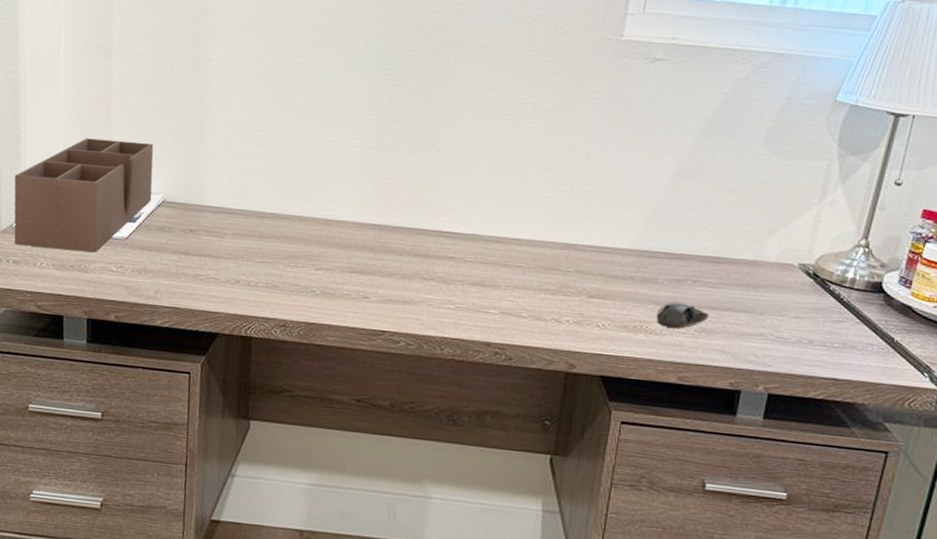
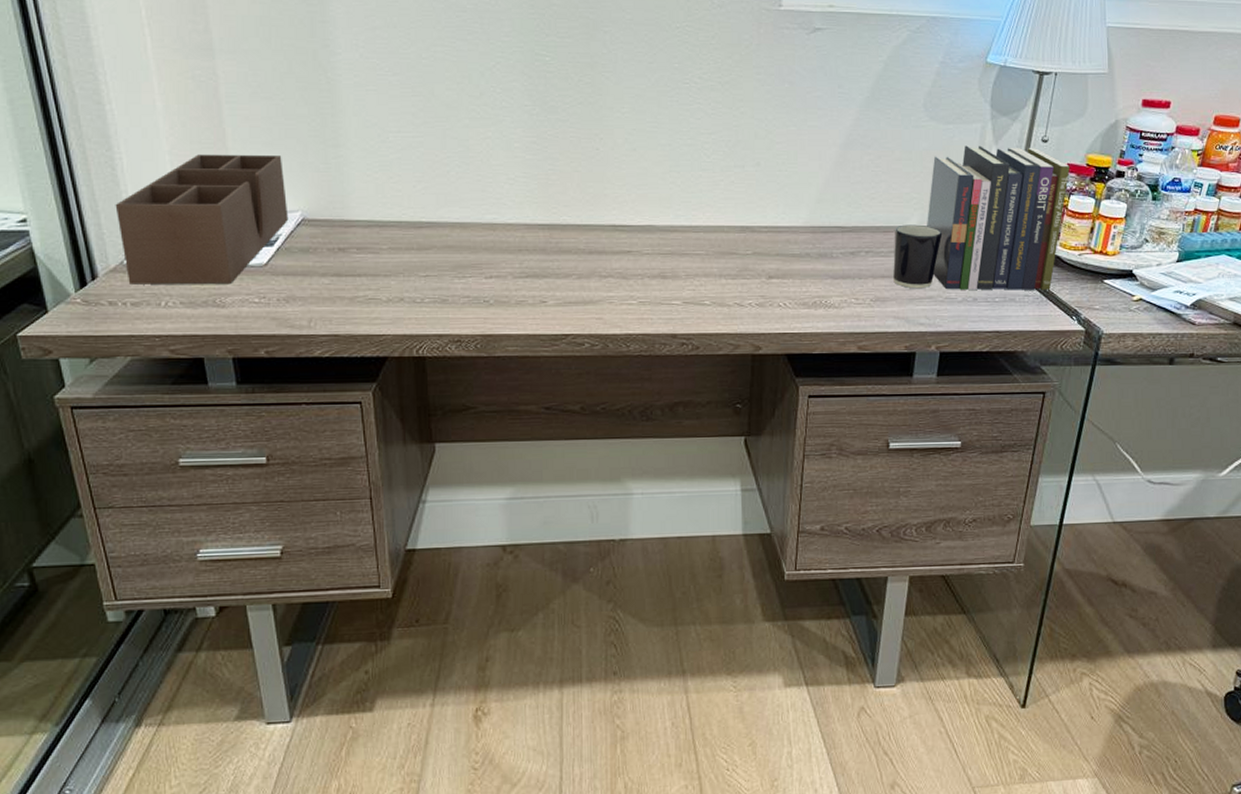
computer mouse: present [656,300,710,328] -> none [834,273,883,300]
mug: none [721,257,778,325] -> present [893,224,943,289]
books: none [761,182,926,341] -> present [927,145,1070,290]

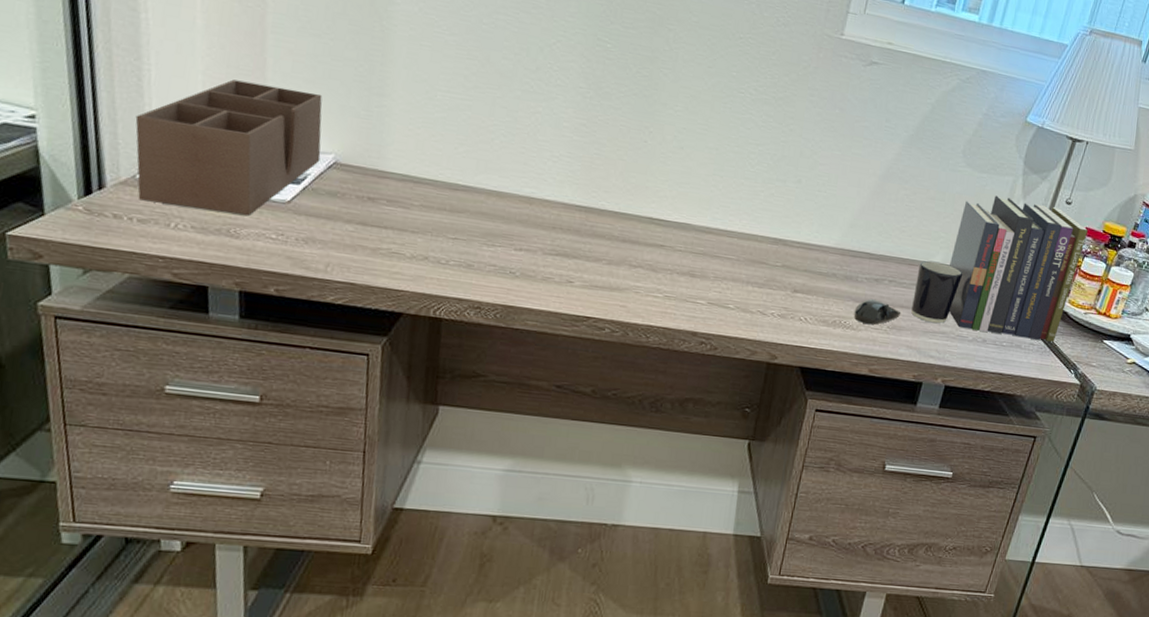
computer mouse: none [834,273,883,300] -> present [853,298,901,325]

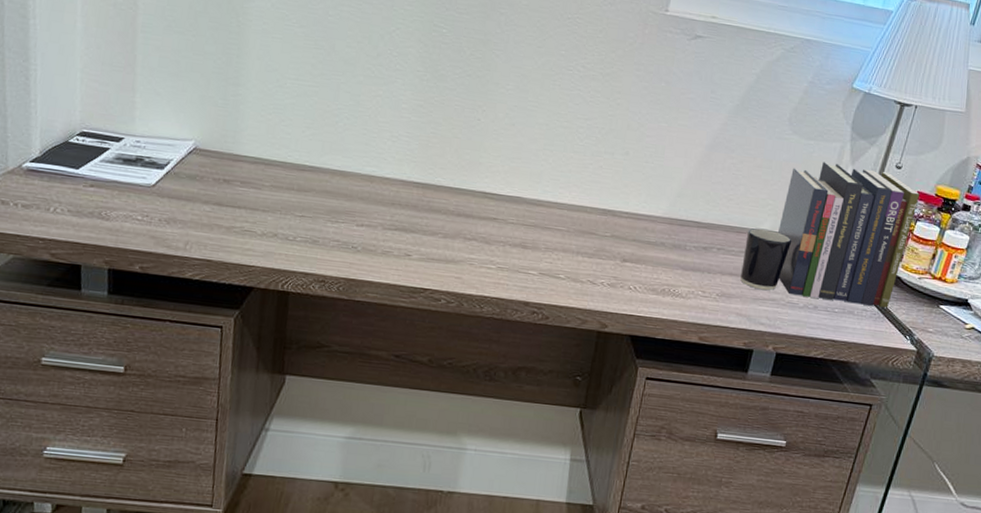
desk organizer: present [135,79,323,215] -> none [22,75,185,199]
computer mouse: present [853,298,901,325] -> none [682,266,730,293]

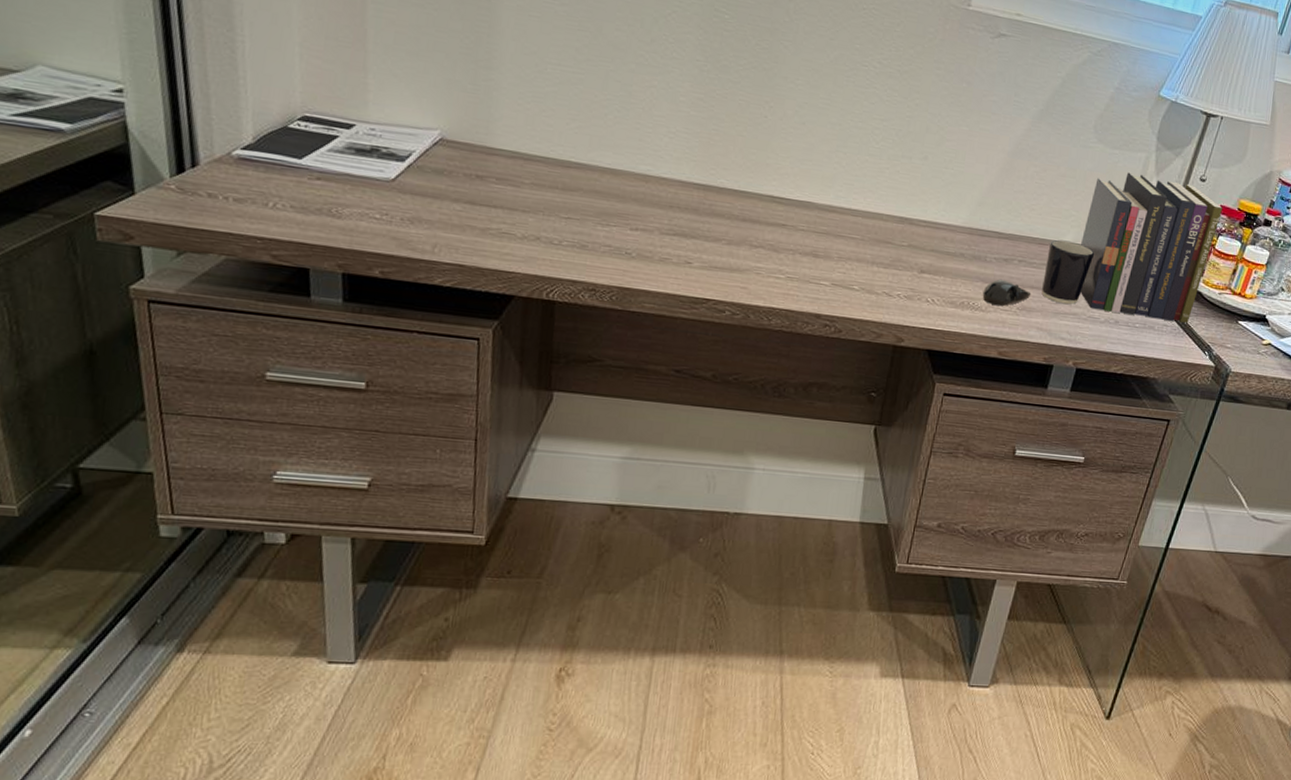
computer mouse: none [682,266,730,293] -> present [982,279,1031,306]

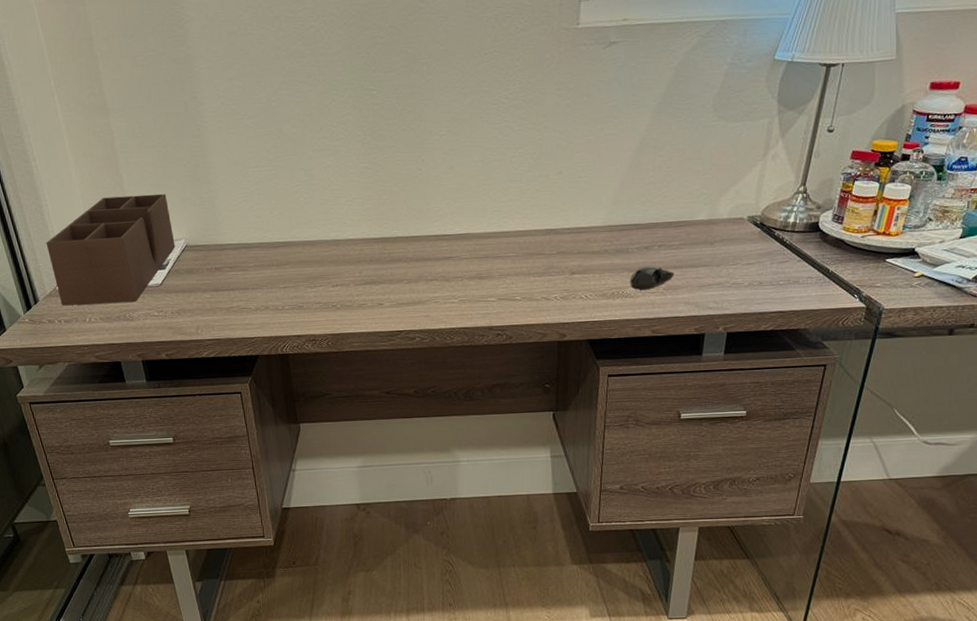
desk organizer: none [229,51,427,194] -> present [46,193,175,306]
mug: present [1041,239,1095,305] -> none [684,218,730,277]
books: present [1081,172,1223,323] -> none [715,138,855,275]

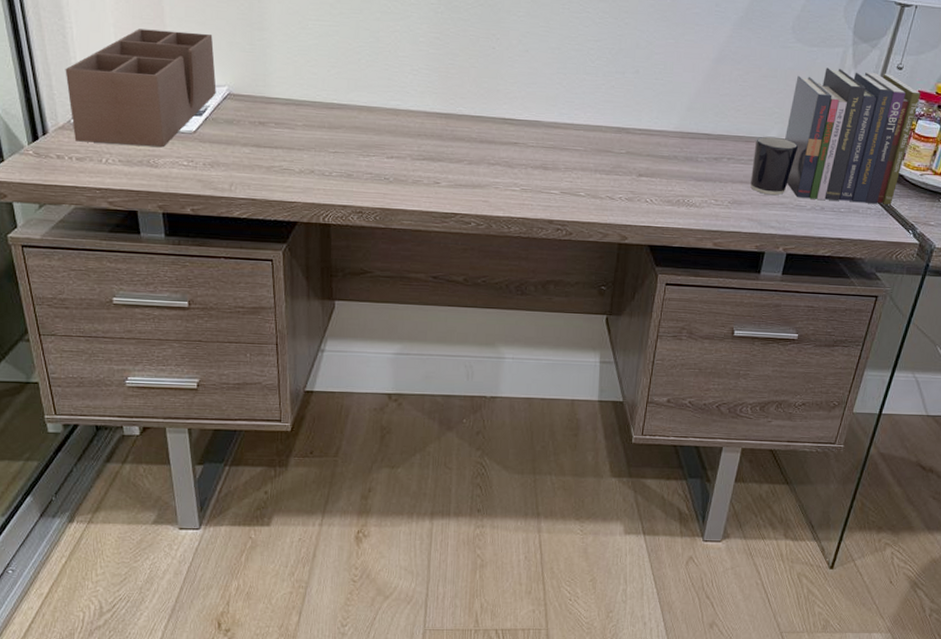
computer mouse: present [630,265,675,290] -> none [696,176,741,201]
mug: none [684,218,730,277] -> present [750,136,799,196]
books: none [715,138,855,275] -> present [785,67,920,205]

